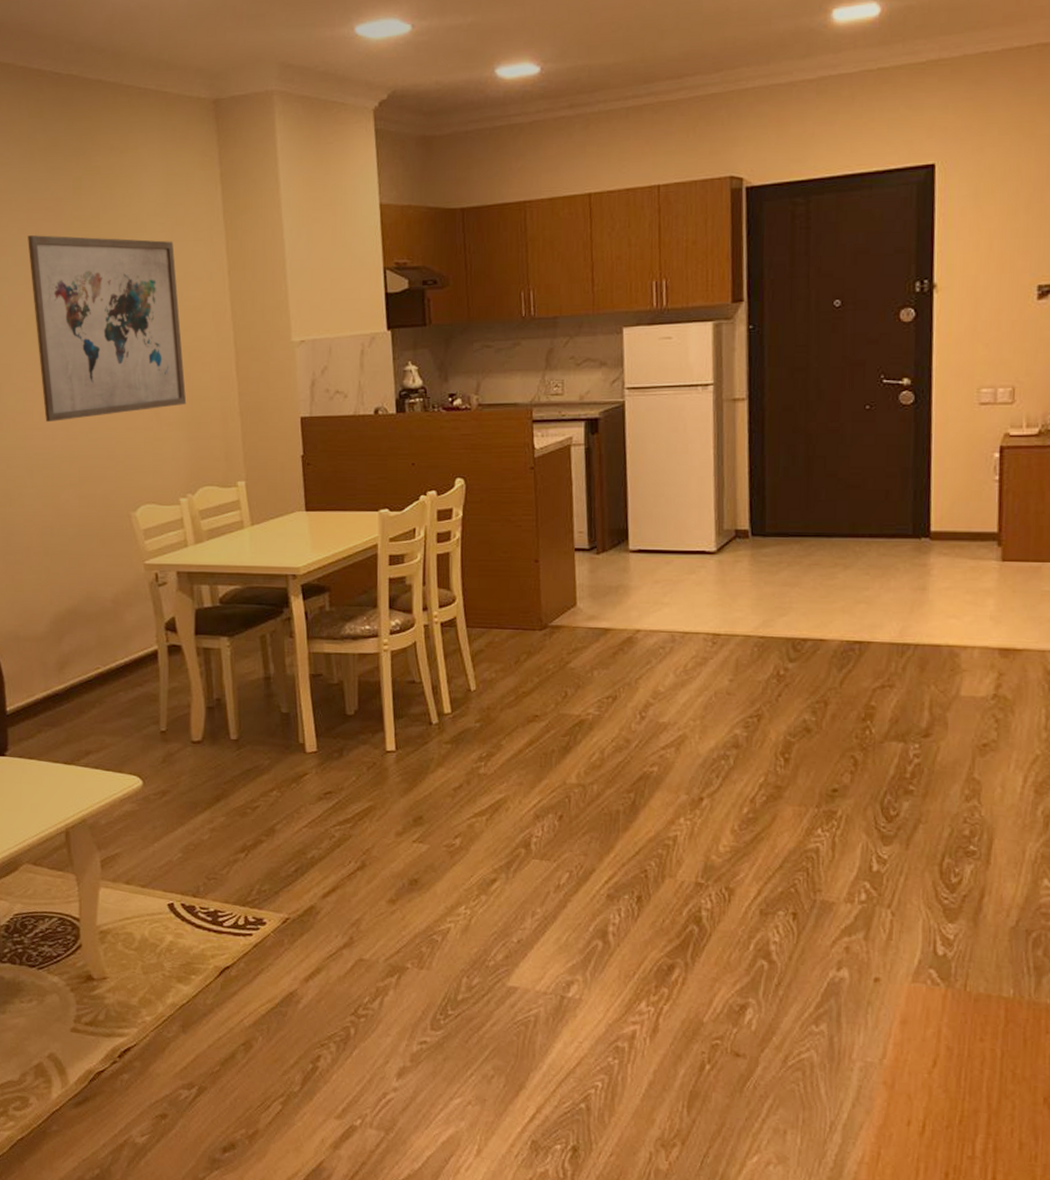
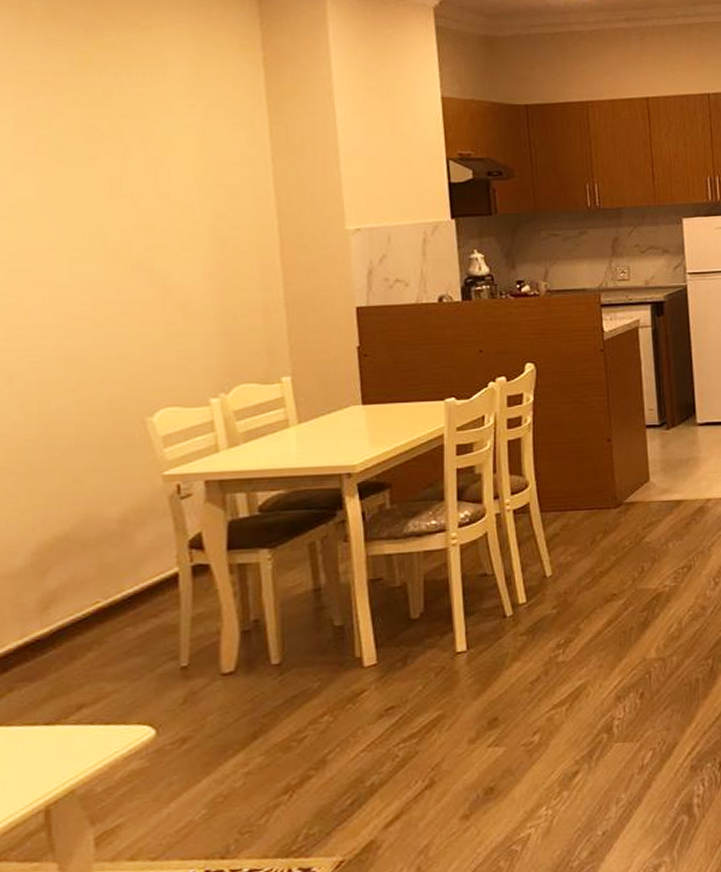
wall art: present [28,235,187,423] -> none [15,111,220,320]

